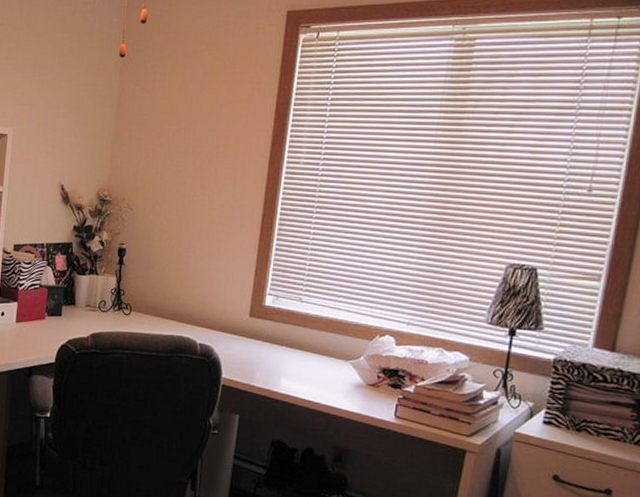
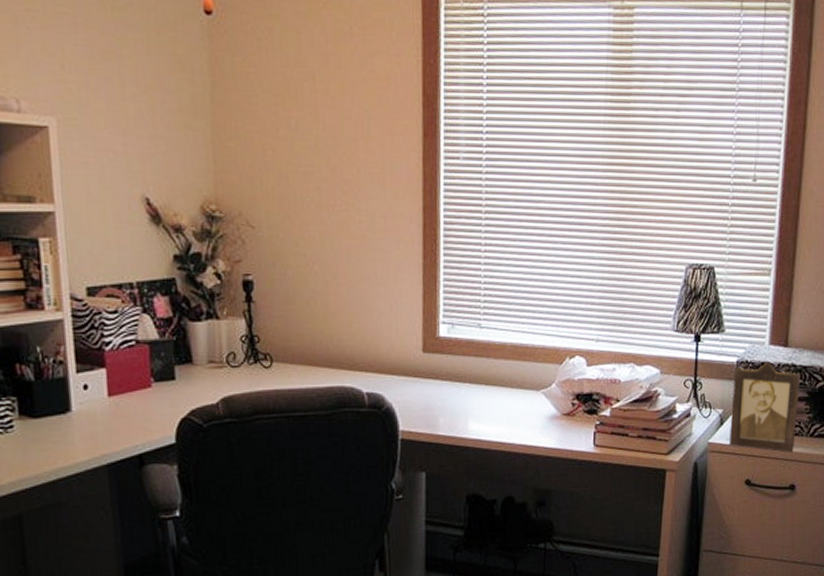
photo frame: none [537,363,628,457] -> present [729,362,800,453]

